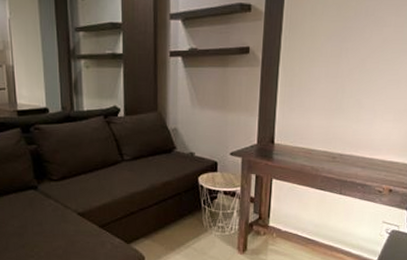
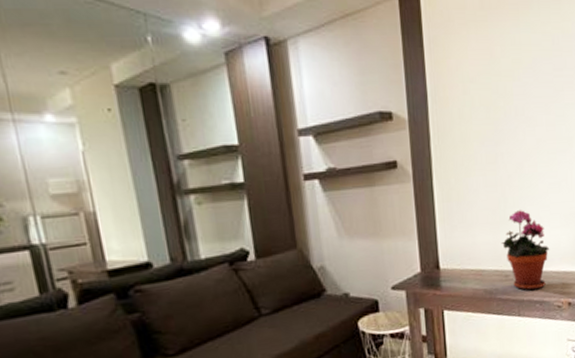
potted plant: none [333,101,380,174] -> present [501,210,550,290]

